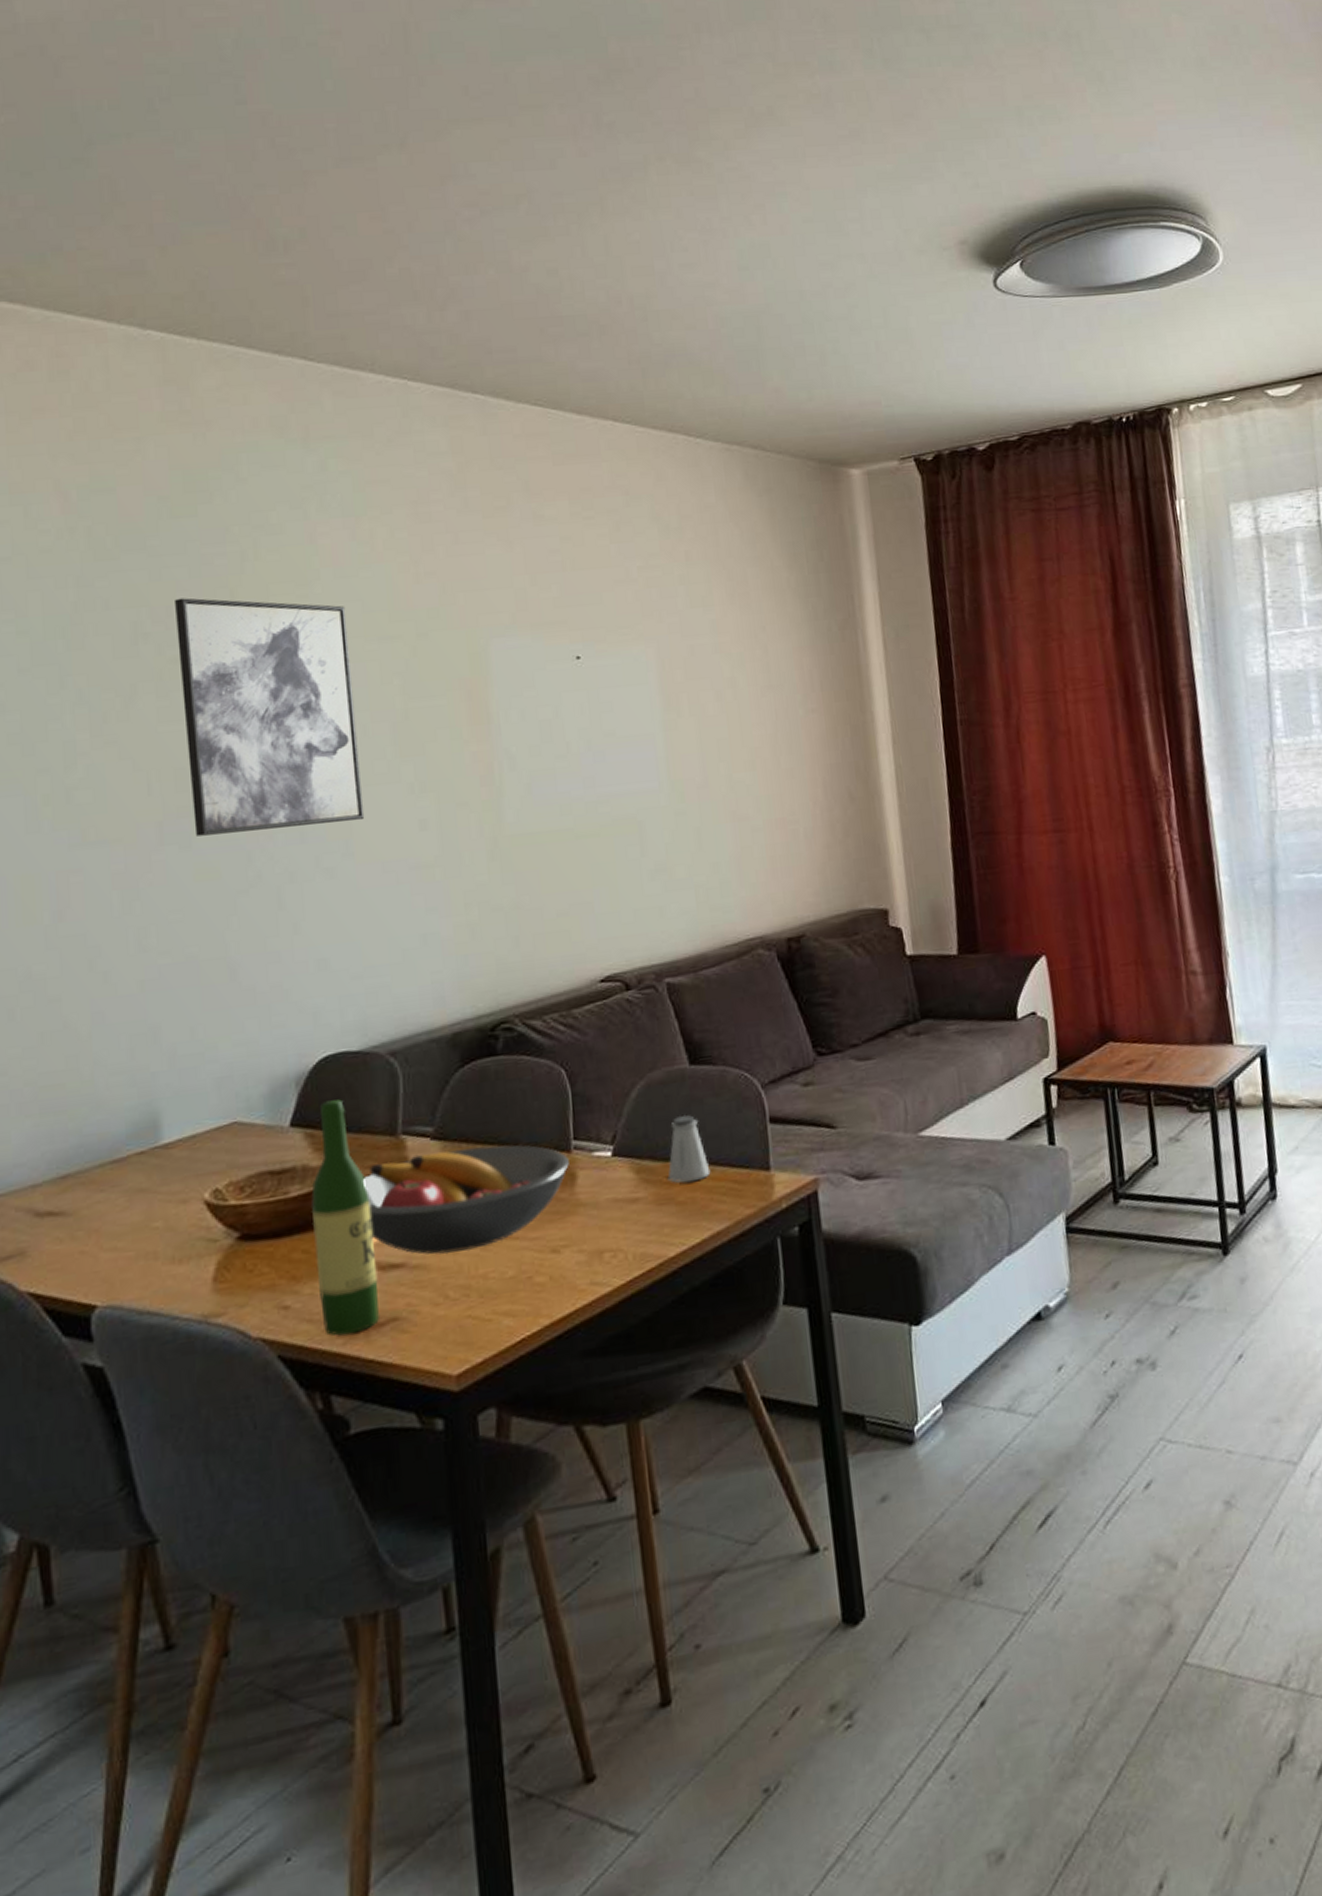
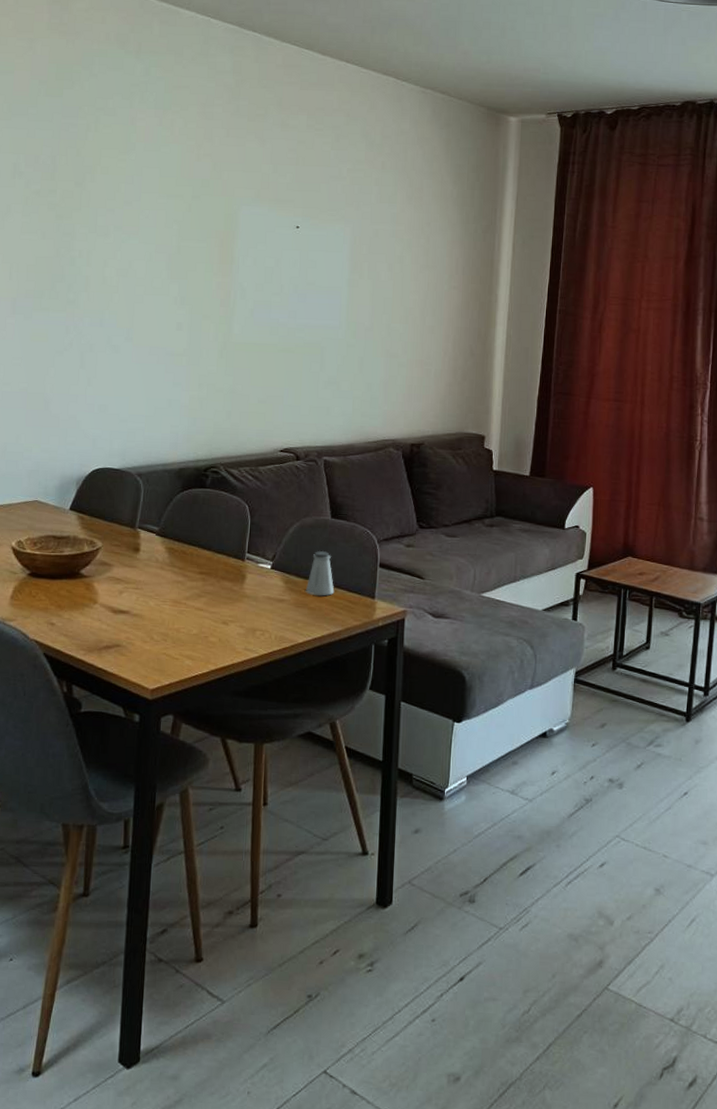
wall art: present [175,598,365,836] -> none [35,151,149,317]
wine bottle: present [311,1099,379,1336] -> none [73,498,113,649]
fruit bowl: present [363,1144,569,1254] -> none [110,543,242,611]

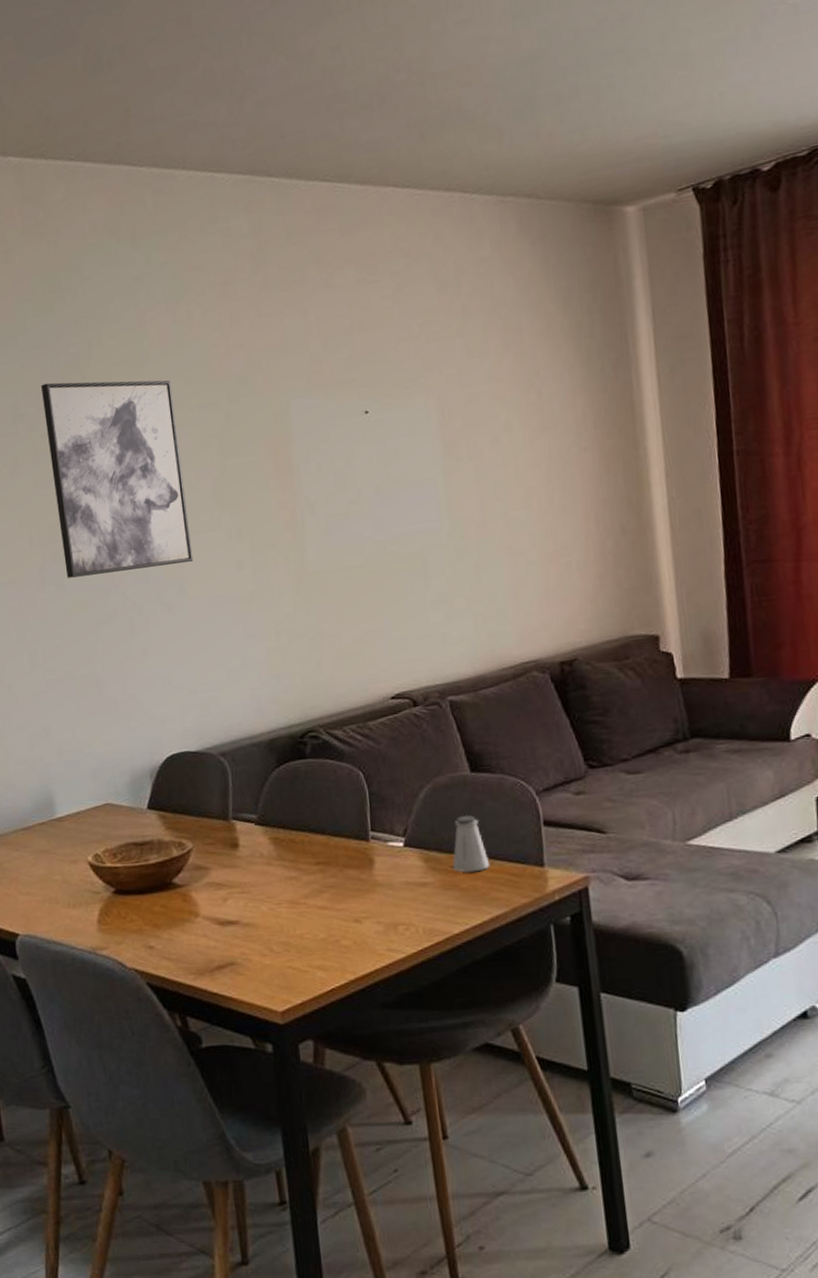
wall art: none [35,151,149,317] -> present [41,380,194,578]

